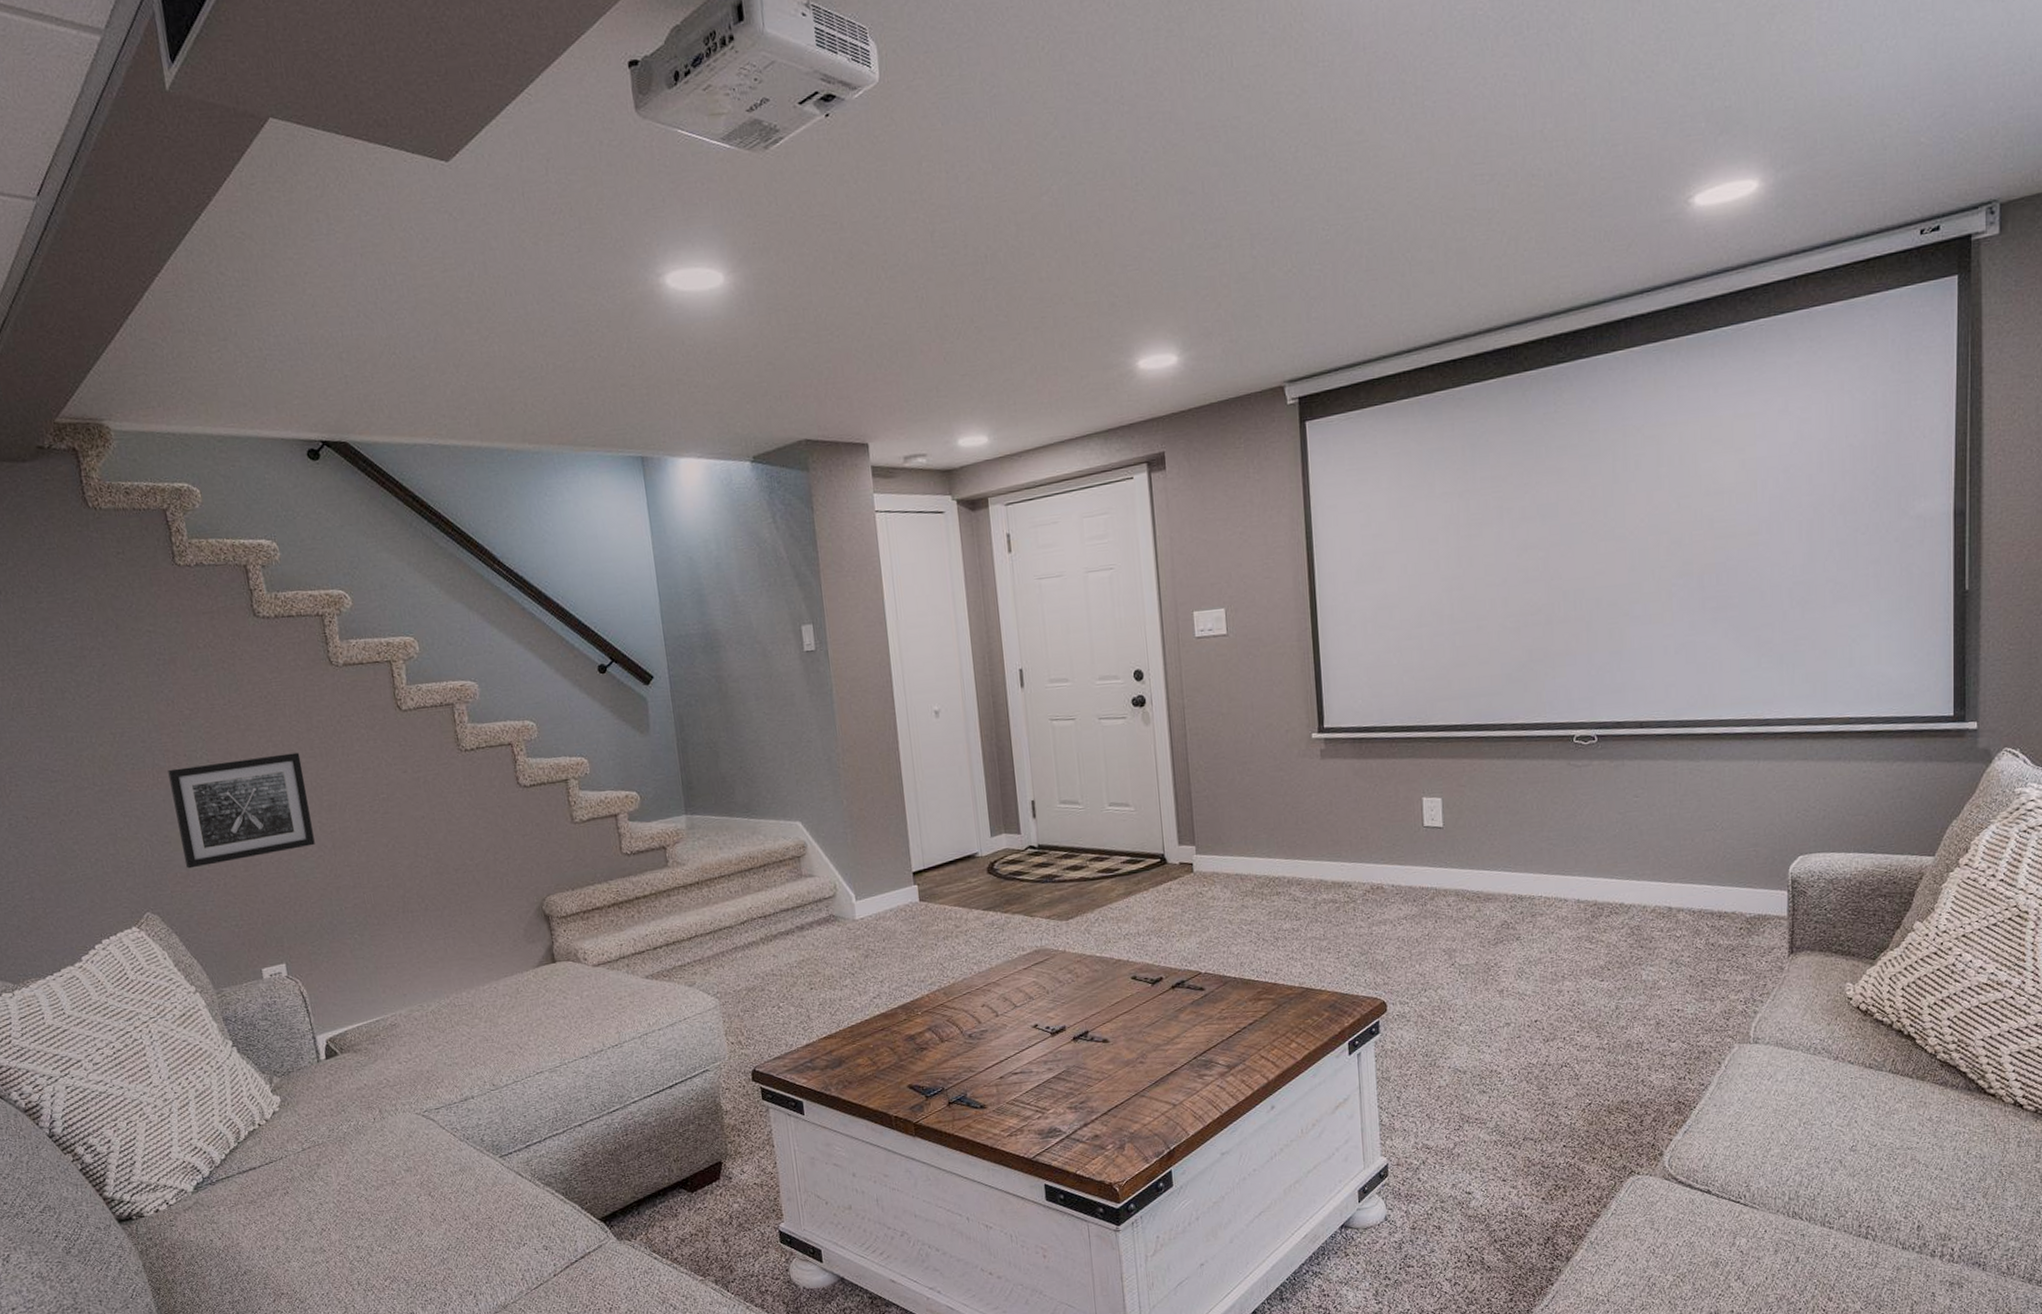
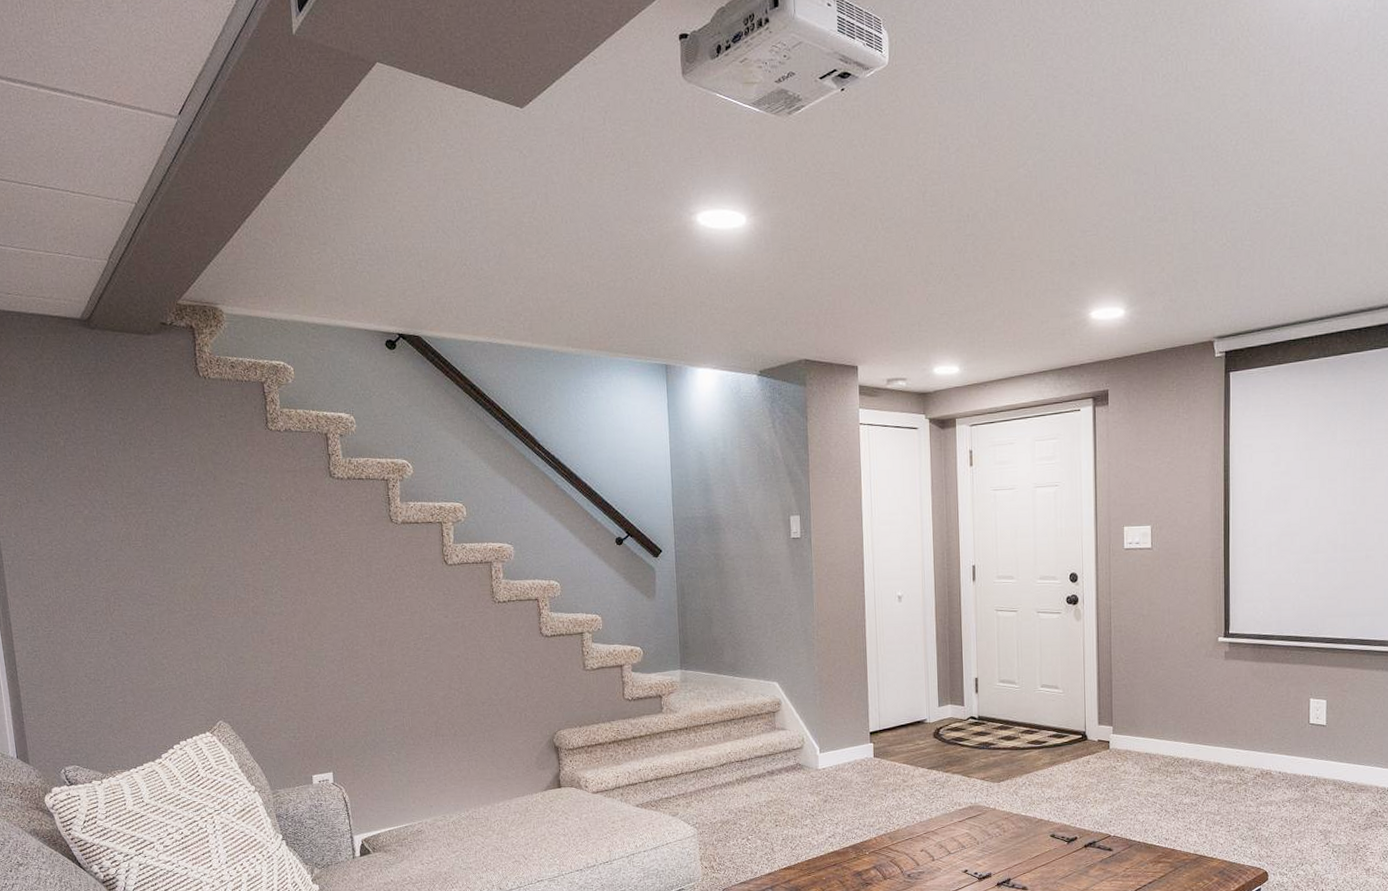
wall art: present [168,752,315,869] -> none [247,594,366,686]

